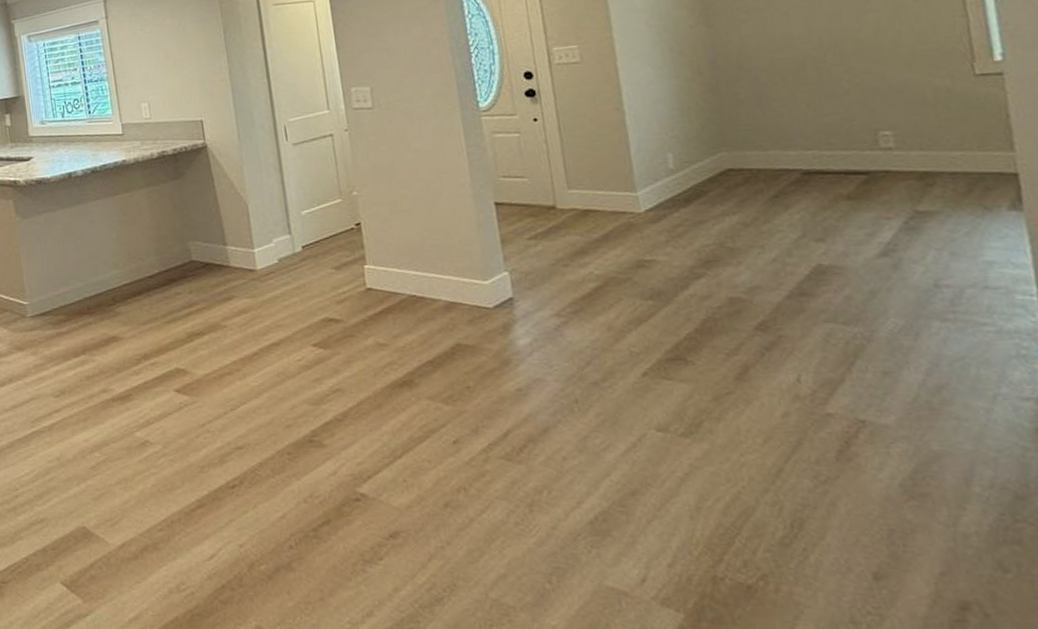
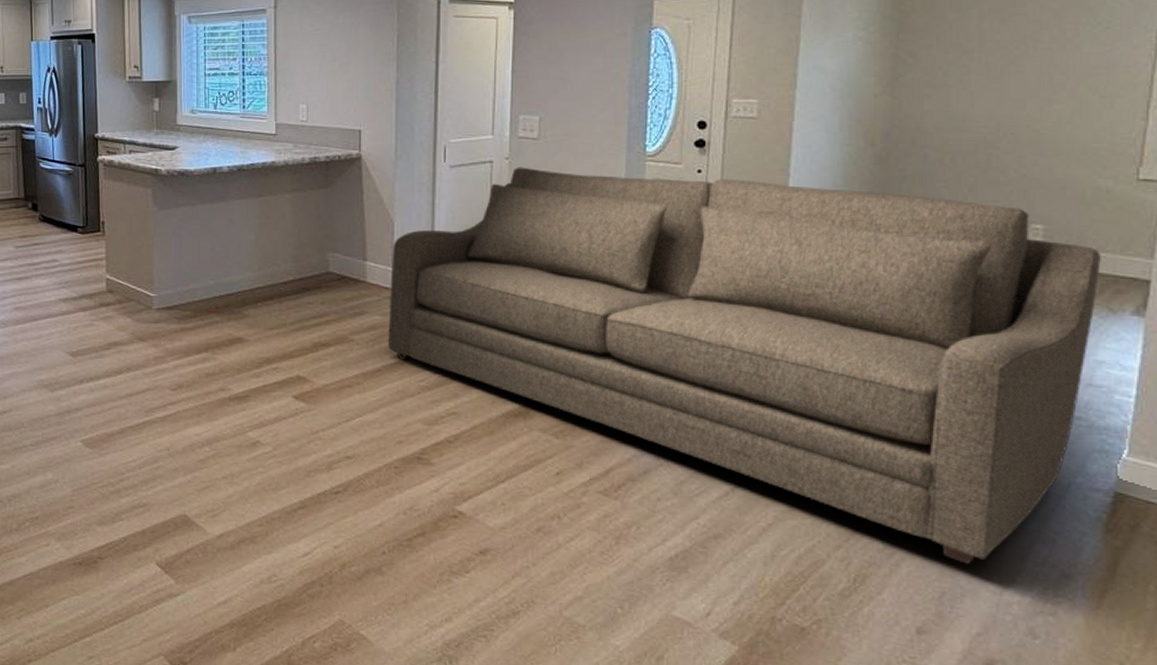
sofa: none [250,117,982,495] -> present [388,167,1101,564]

